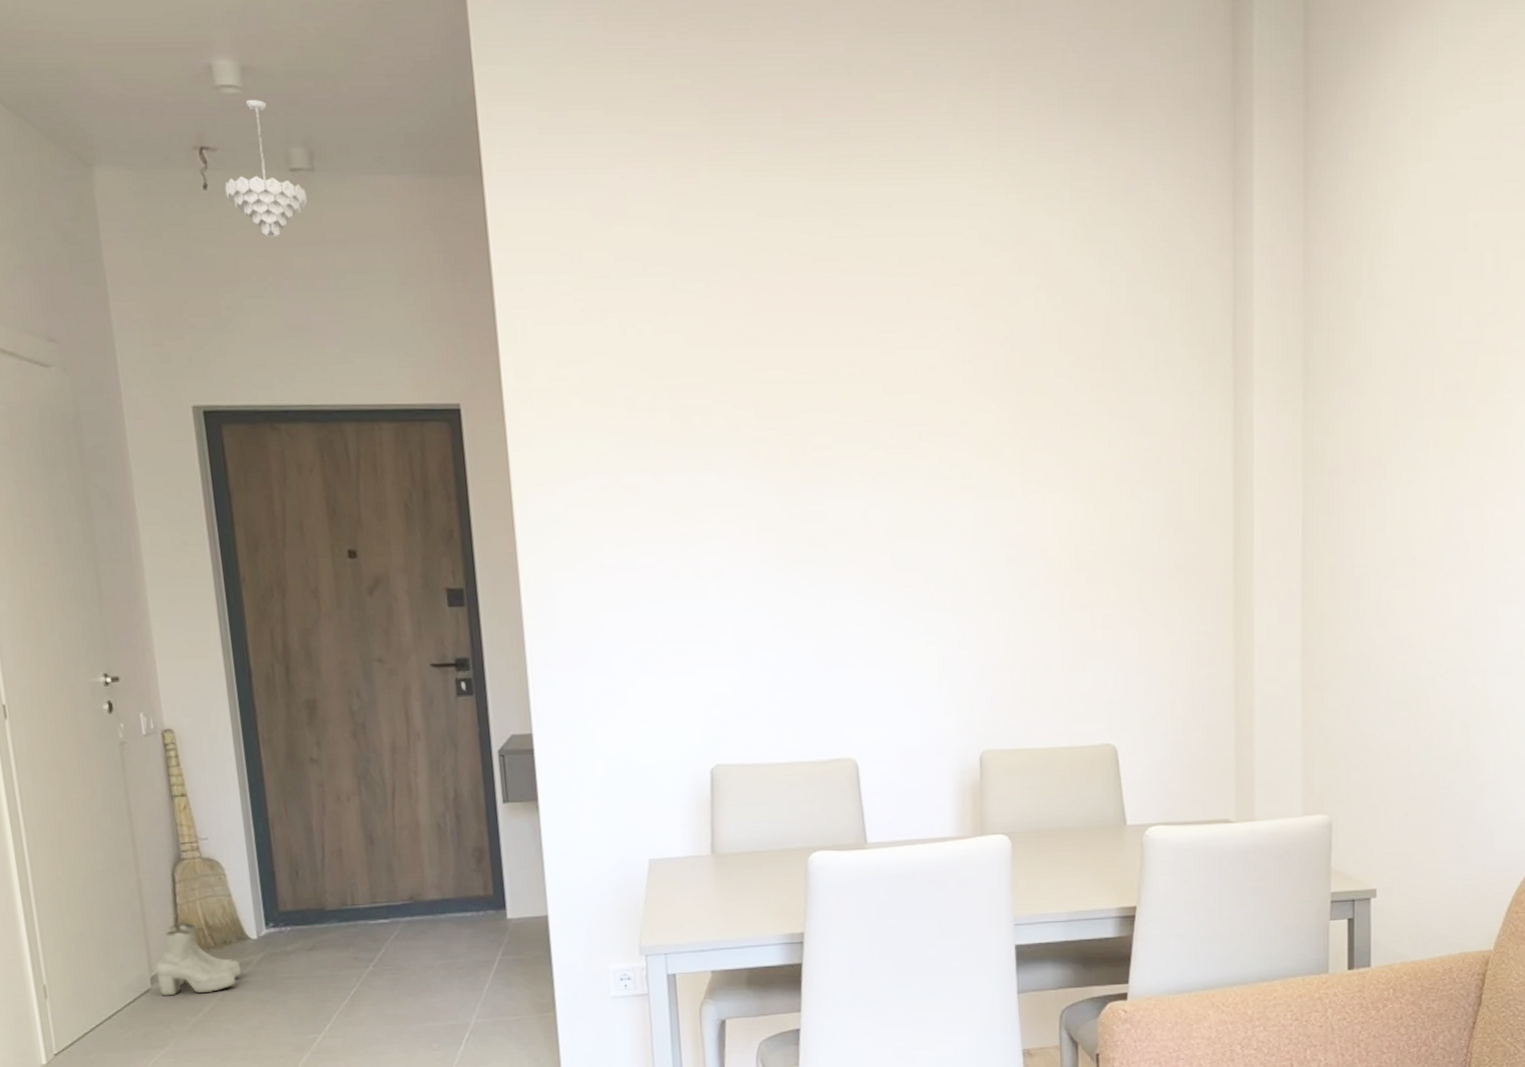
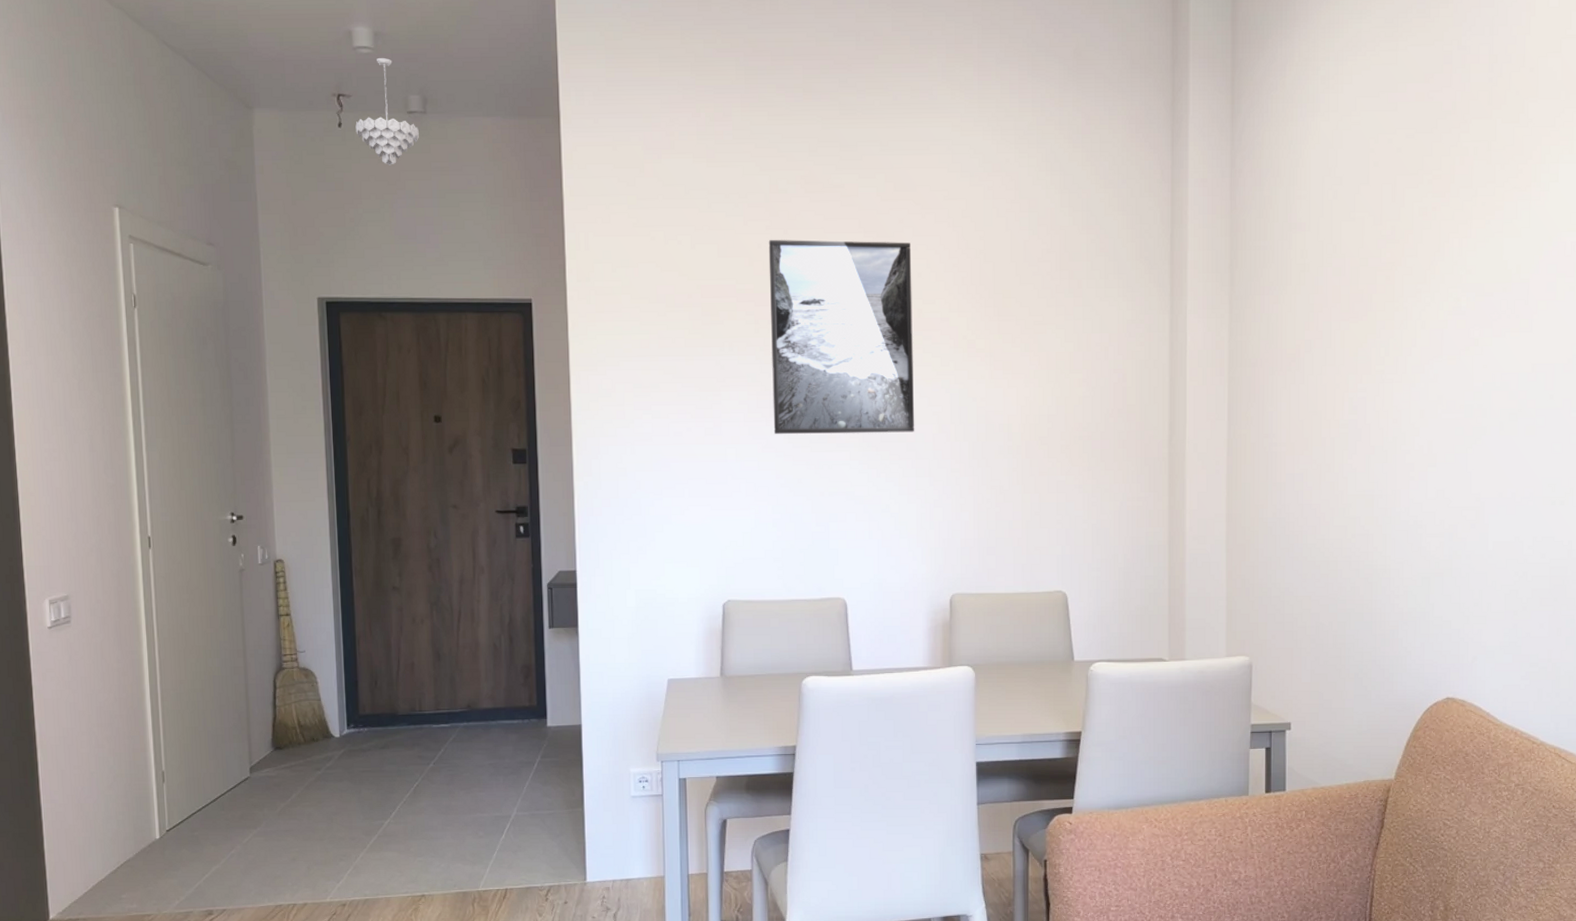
boots: present [155,922,242,996] -> none [254,721,325,784]
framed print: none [748,326,933,565] -> present [768,240,915,434]

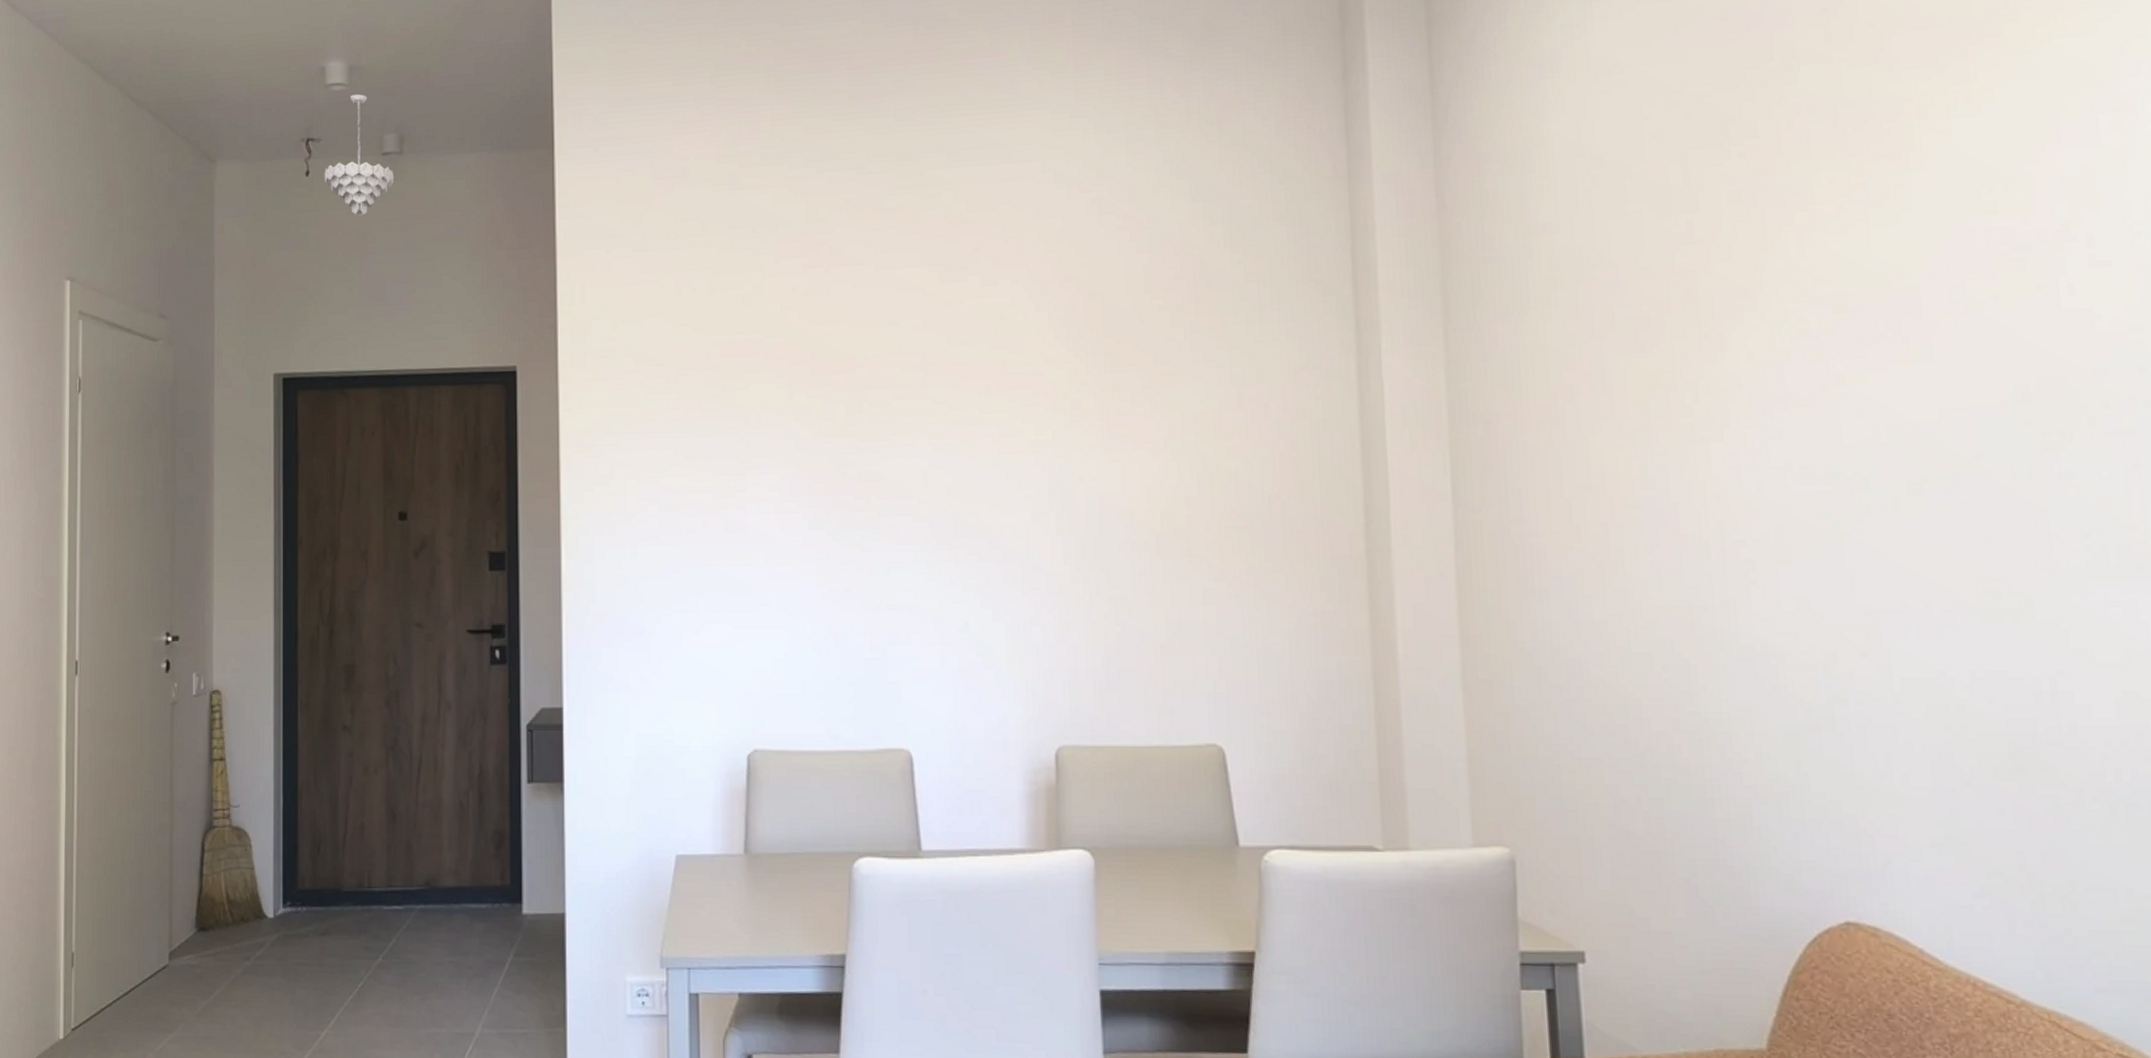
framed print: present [768,240,915,434] -> none [805,275,1001,529]

